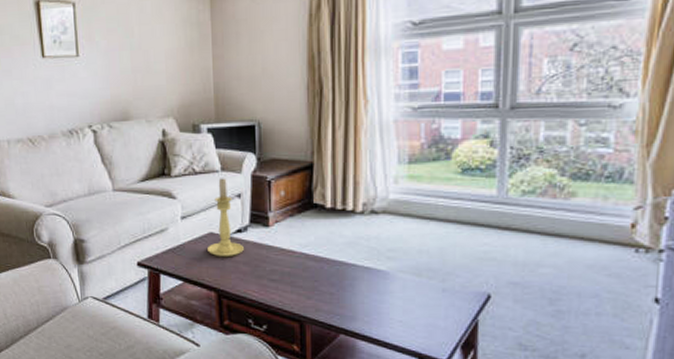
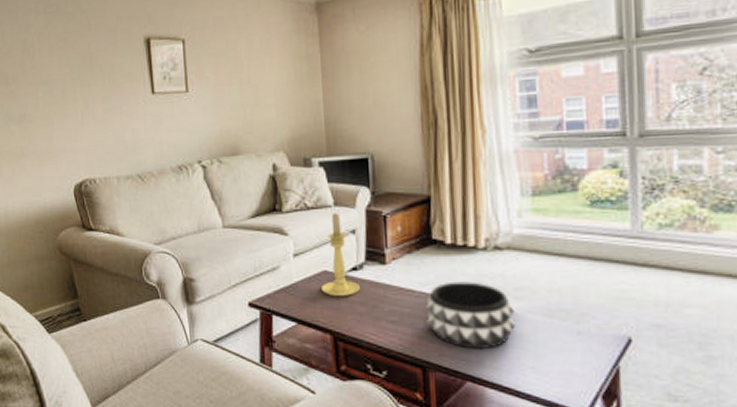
decorative bowl: none [305,243,387,306] -> present [426,281,515,350]

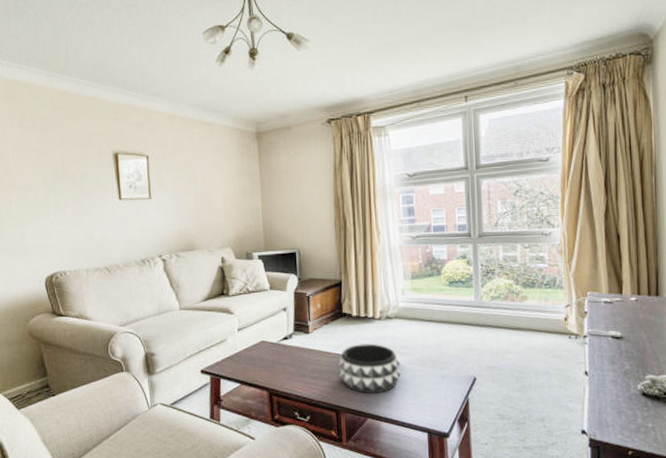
candle holder: present [320,213,360,297] -> none [259,295,290,361]

